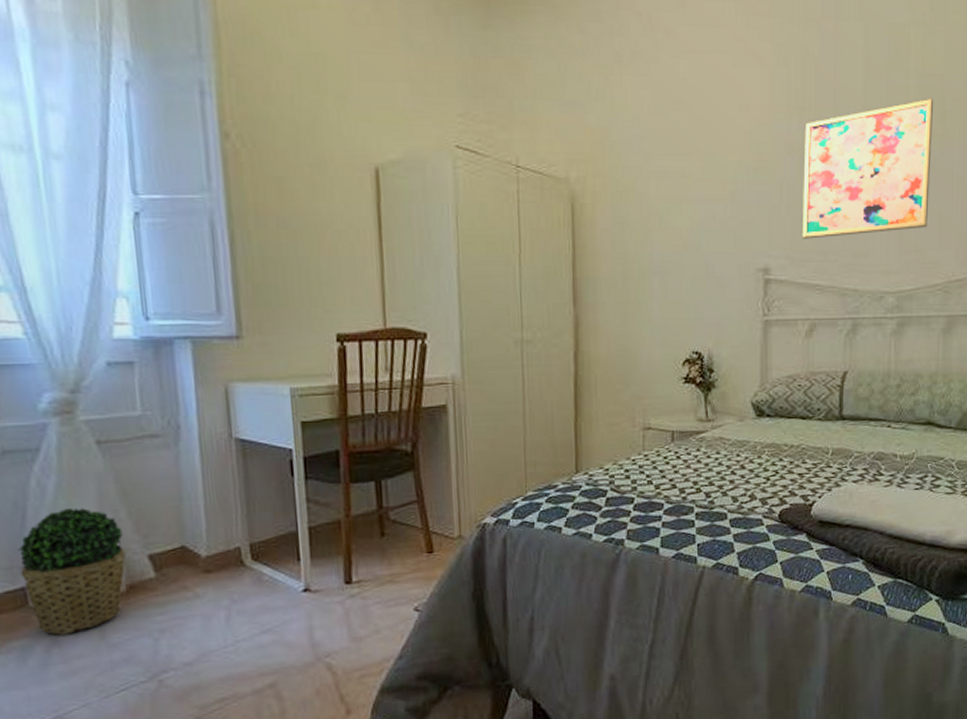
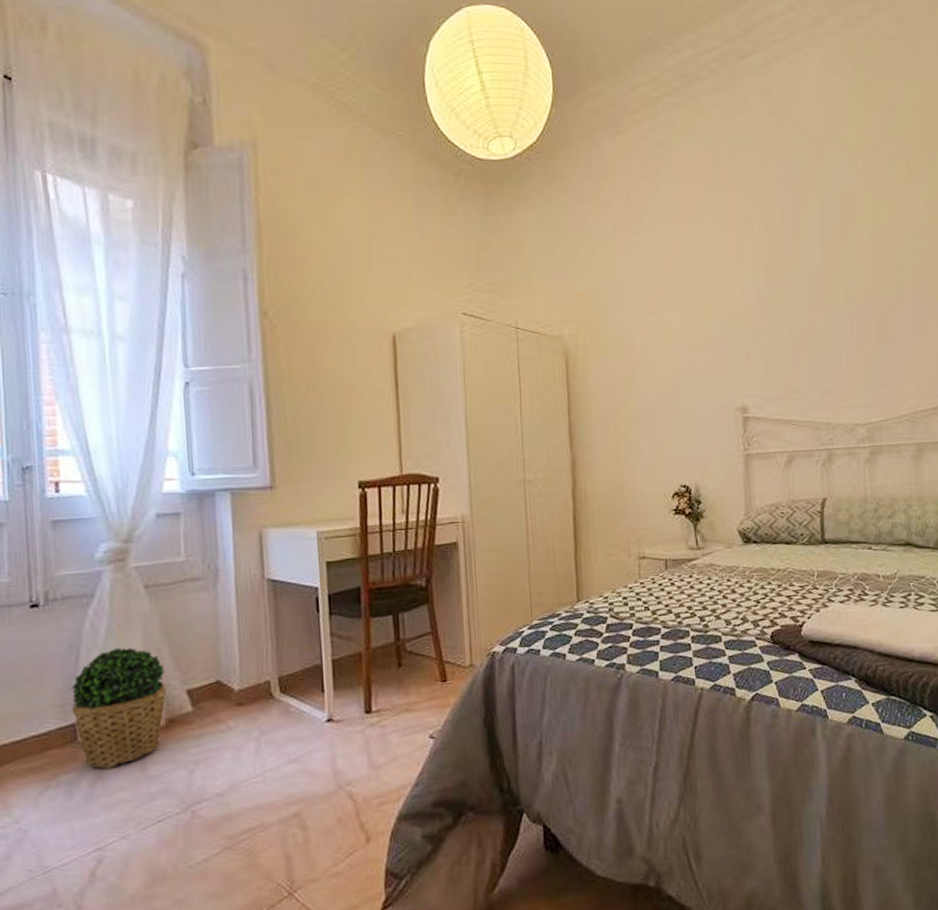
wall art: present [802,98,934,239] -> none [771,251,890,380]

